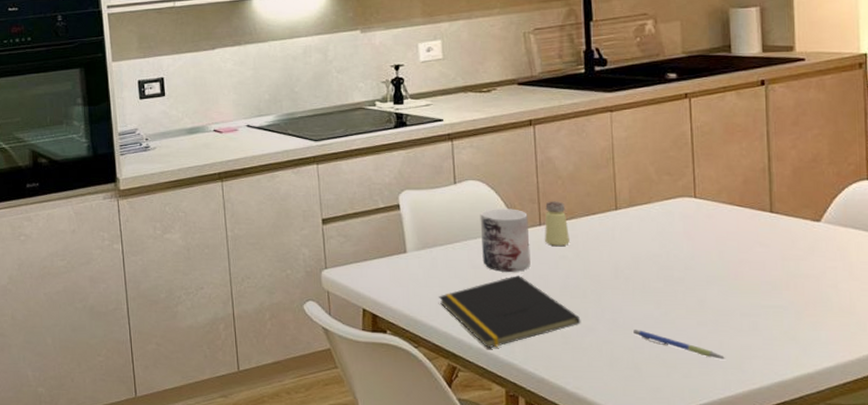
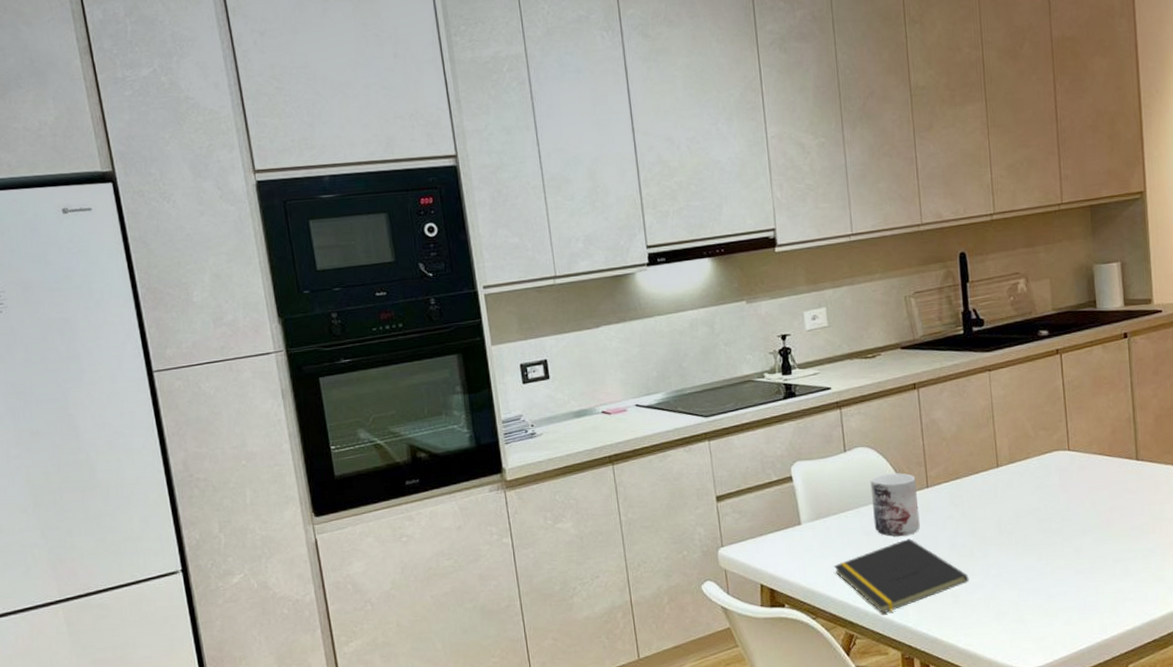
saltshaker: present [545,201,570,247] -> none [931,462,956,508]
pen: present [633,330,725,359] -> none [1018,582,1101,605]

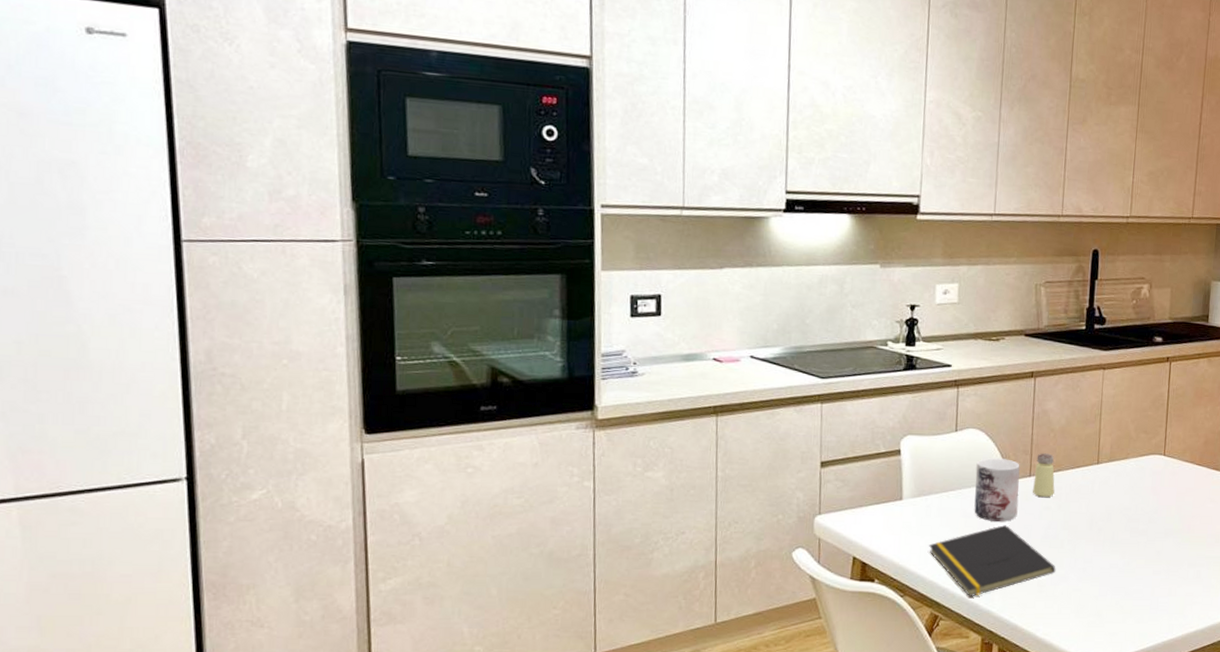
saltshaker: none [931,462,956,508] -> present [1033,453,1055,498]

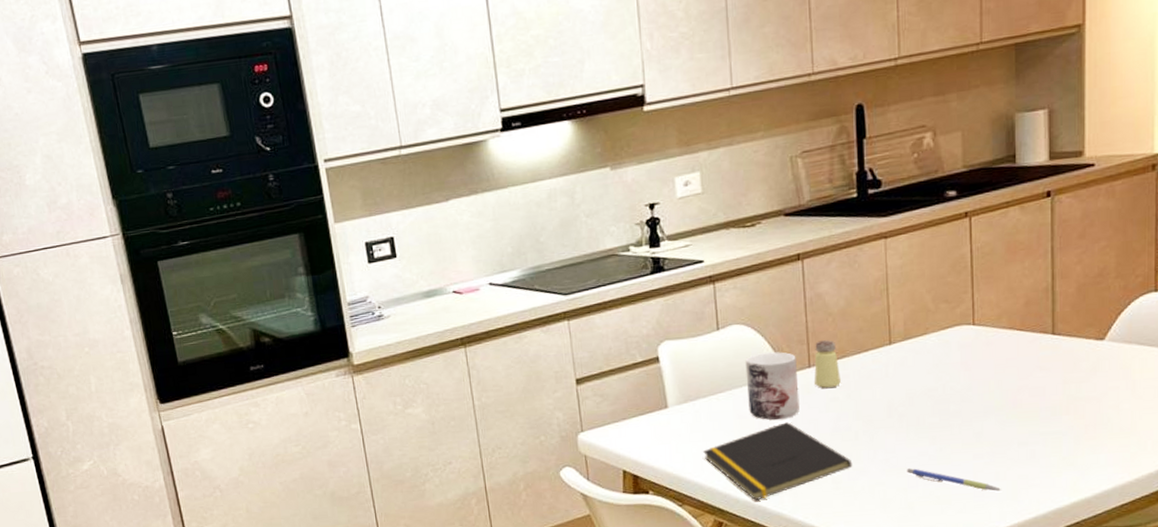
pen: none [1099,578,1171,606] -> present [907,468,1001,492]

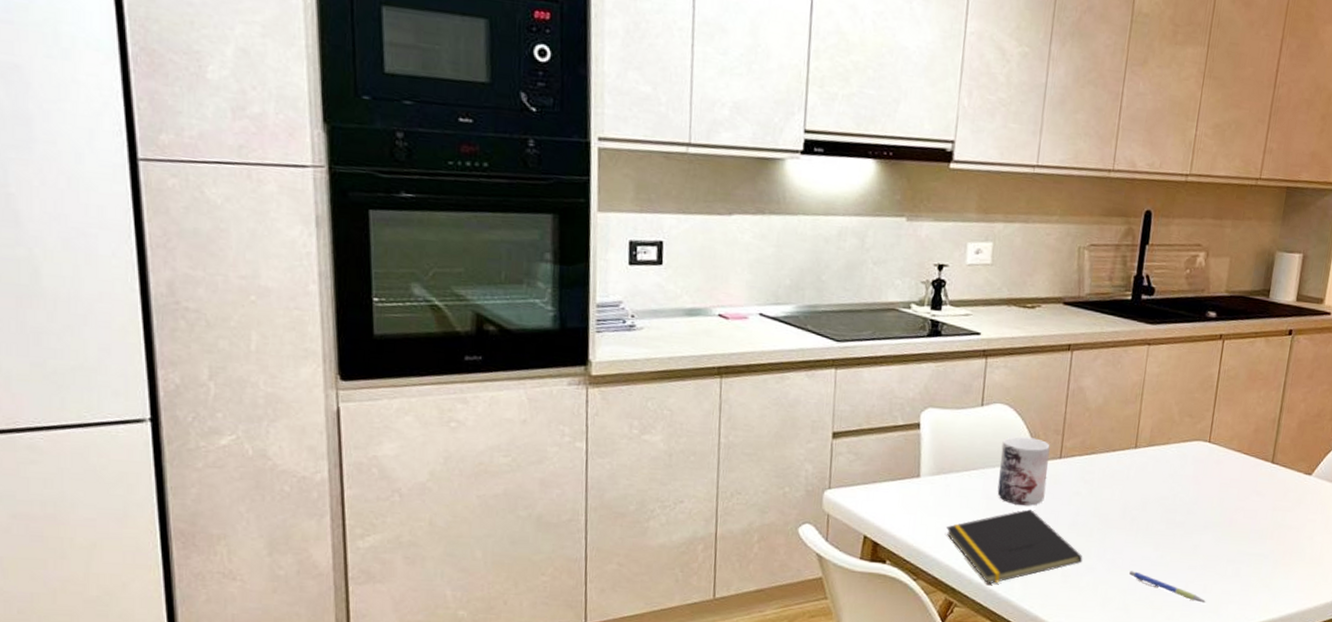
saltshaker: present [814,340,841,389] -> none [1062,434,1088,482]

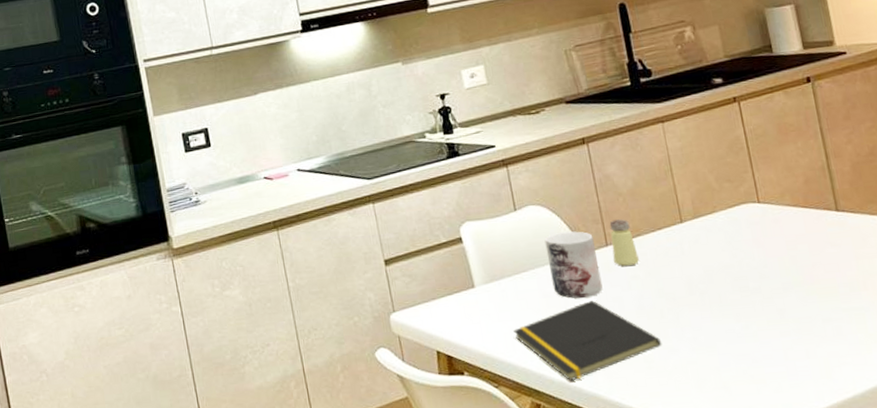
saltshaker: none [1062,434,1088,482] -> present [609,219,639,267]
pen: present [1129,571,1206,603] -> none [716,346,814,370]

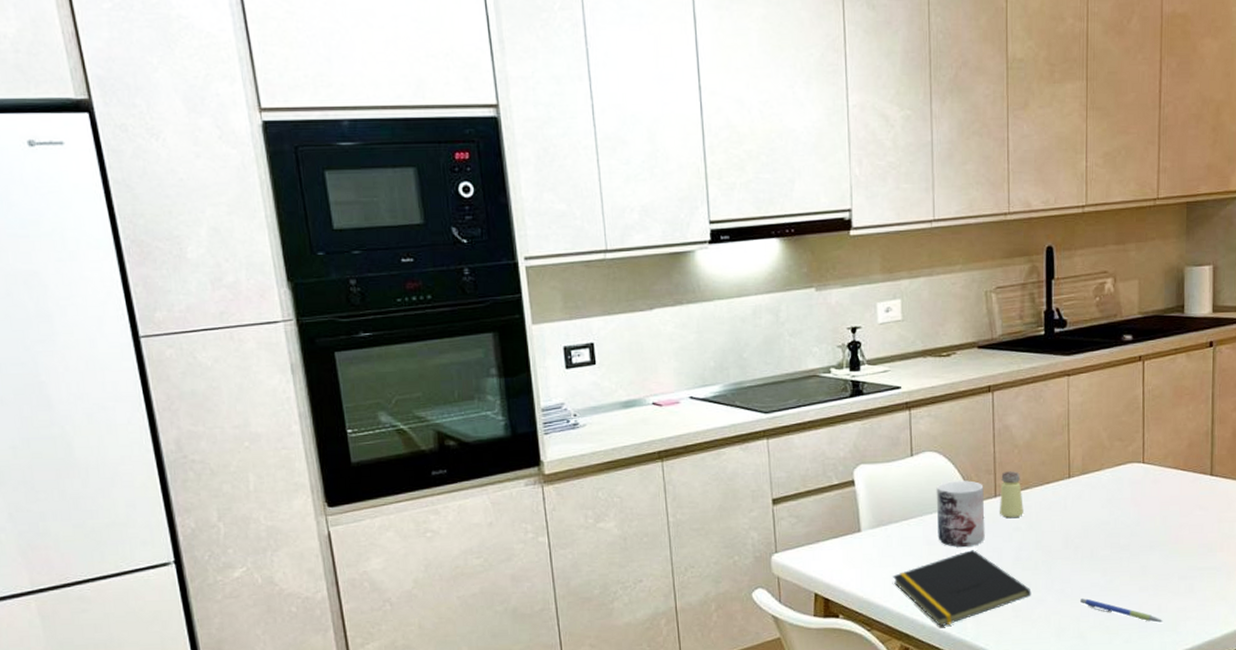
pen: none [716,346,814,370] -> present [1080,598,1162,623]

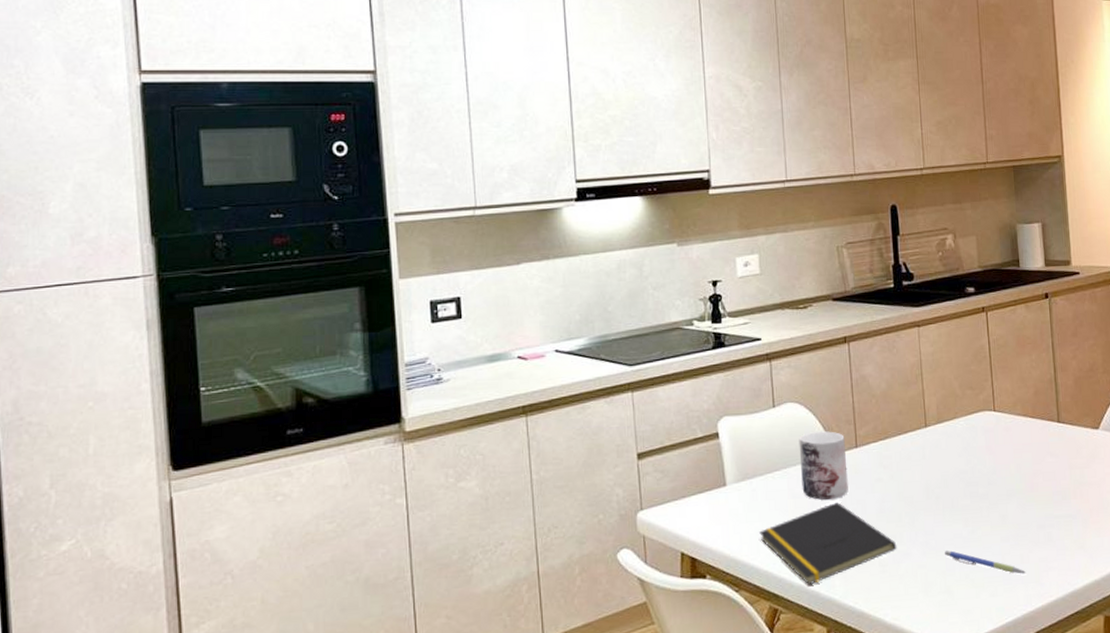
saltshaker: present [1000,471,1023,519] -> none [861,421,884,469]

